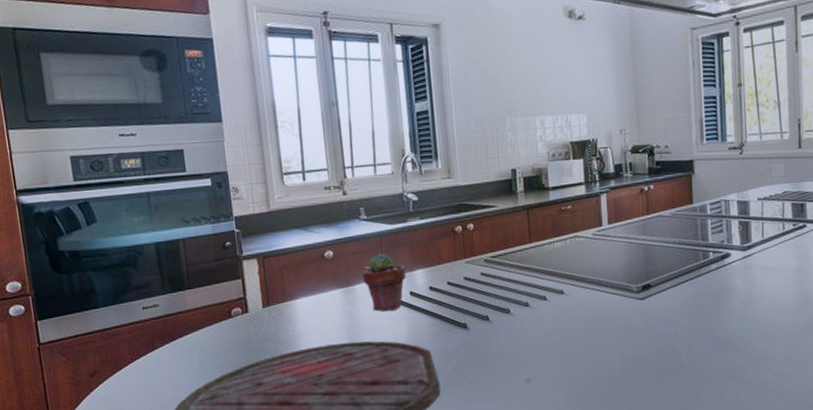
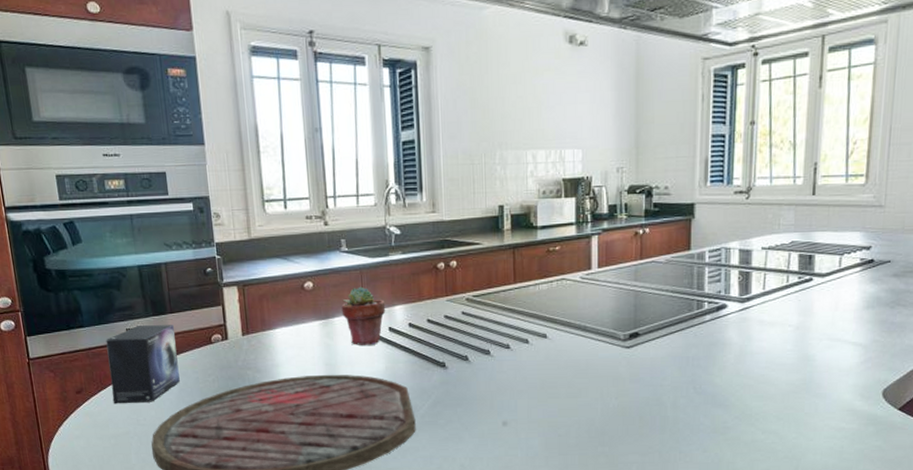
small box: none [121,301,199,386] -> present [105,325,180,404]

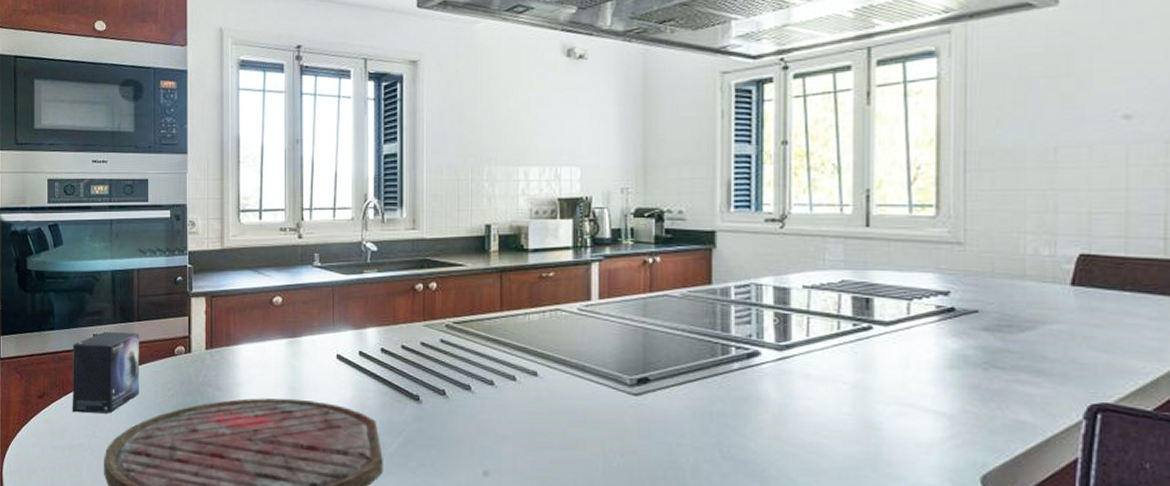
potted succulent: present [341,286,386,345] -> none [310,305,357,370]

